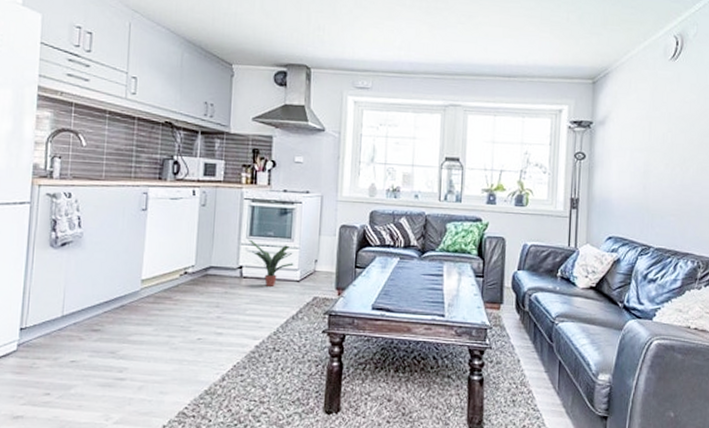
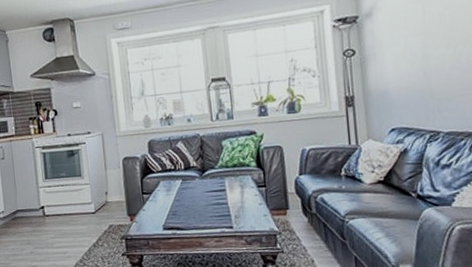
potted plant: present [248,239,294,286] -> none [45,182,88,221]

